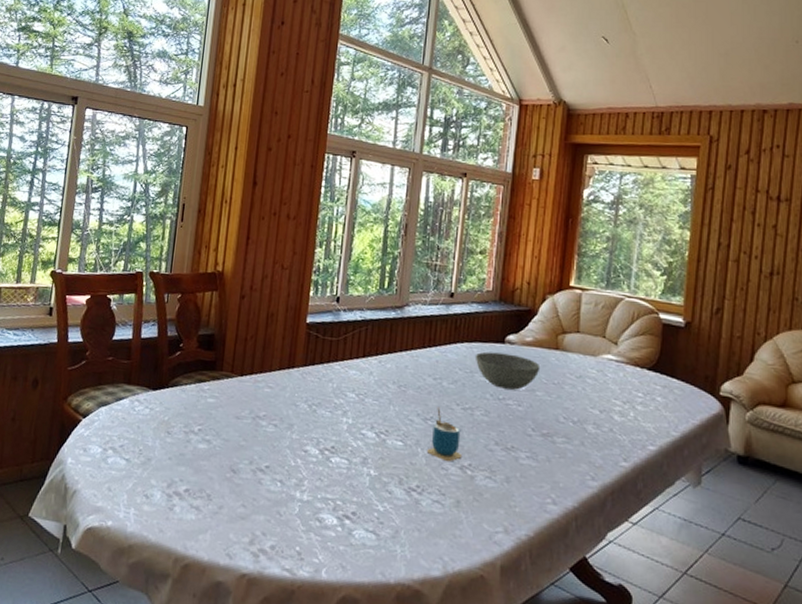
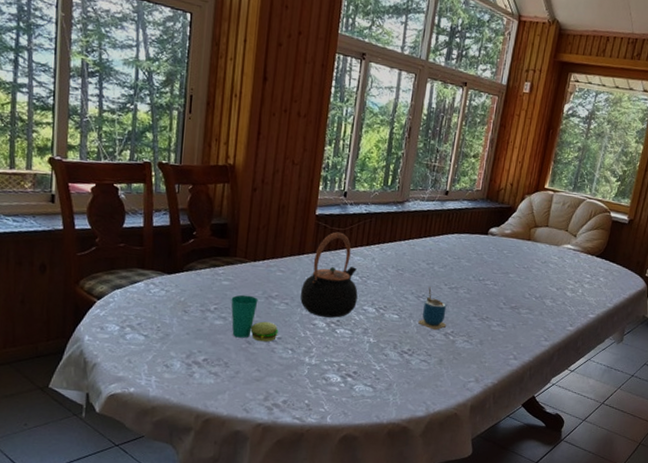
cup: none [216,414,266,472] -> present [231,294,279,342]
teapot: none [289,342,355,444] -> present [300,232,358,318]
bowl: present [475,352,541,390] -> none [462,241,515,273]

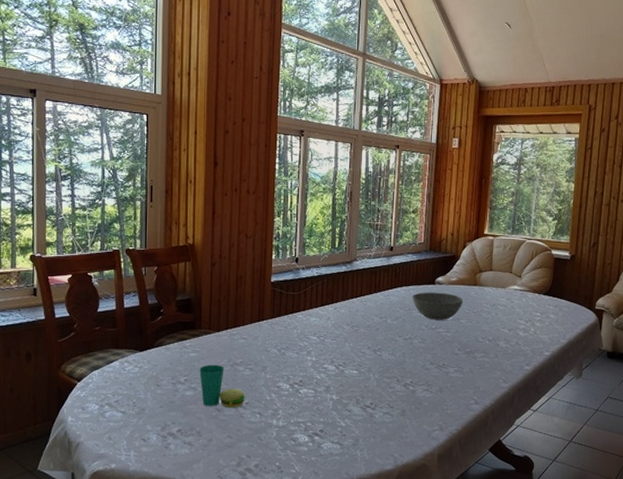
teapot: present [300,232,358,318] -> none [263,296,317,379]
cup: present [418,287,447,330] -> none [378,340,406,382]
bowl: none [462,241,515,273] -> present [412,292,463,320]

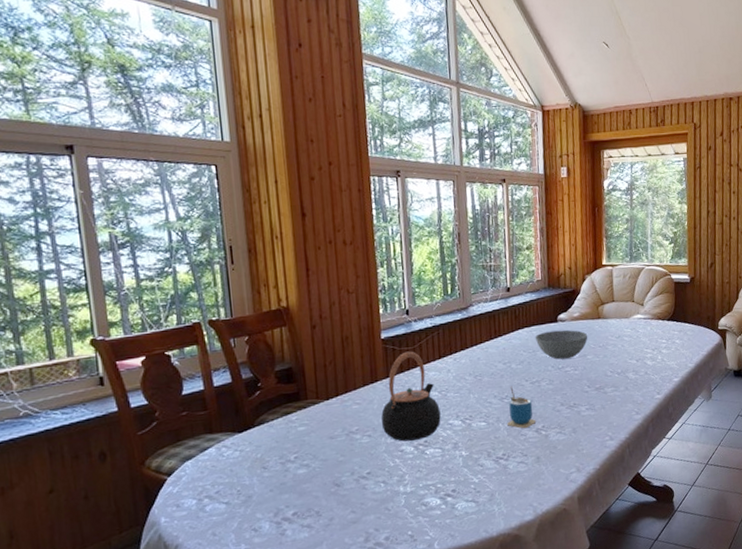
cup: present [199,364,245,408] -> none [310,436,367,483]
teapot: none [263,296,317,379] -> present [381,351,441,442]
cup: none [378,340,406,382] -> present [507,386,536,429]

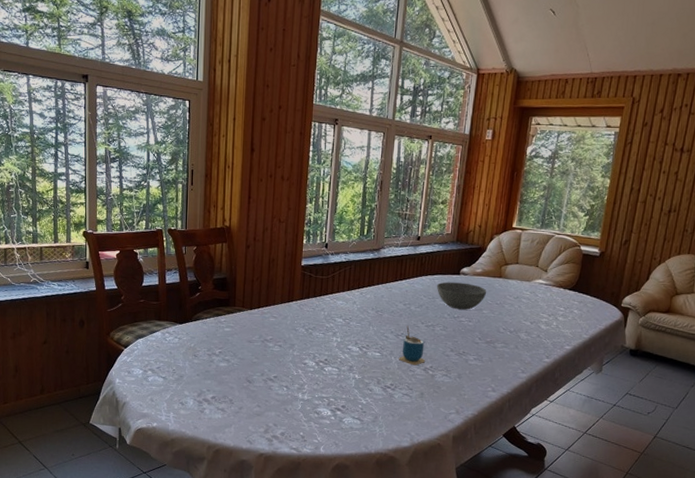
teapot: present [381,351,441,442] -> none [291,279,342,357]

